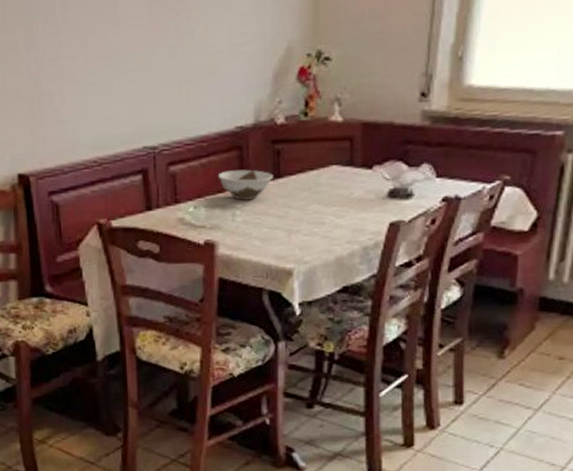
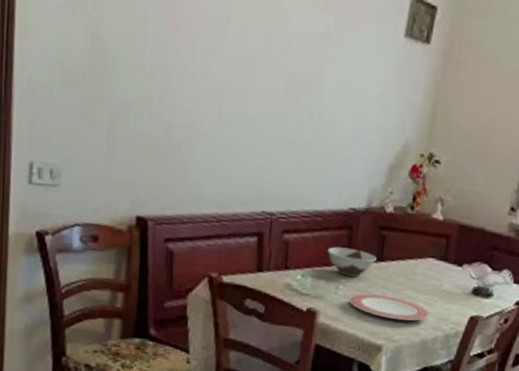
plate: none [249,214,342,239] -> present [350,294,430,321]

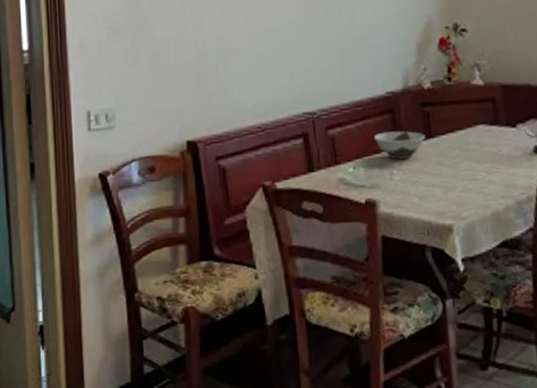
plate: present [350,294,430,321] -> none [407,172,495,195]

